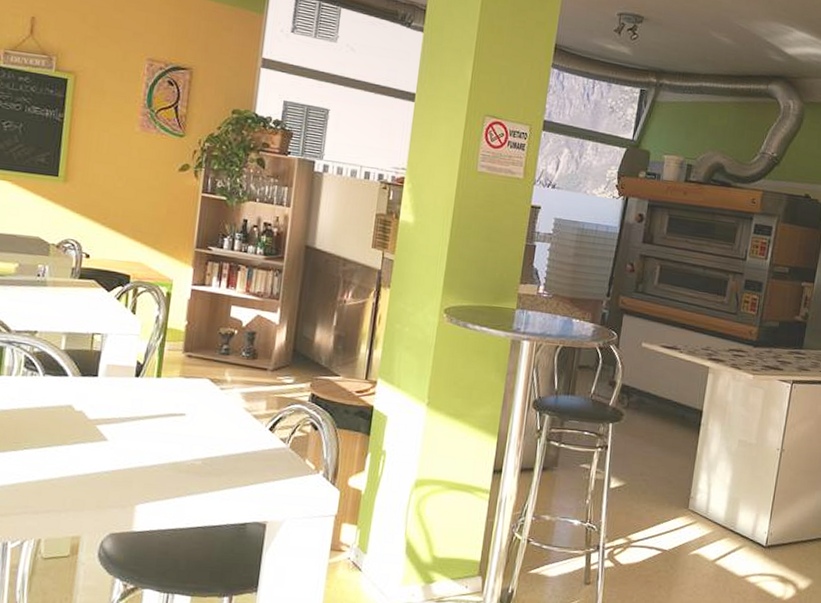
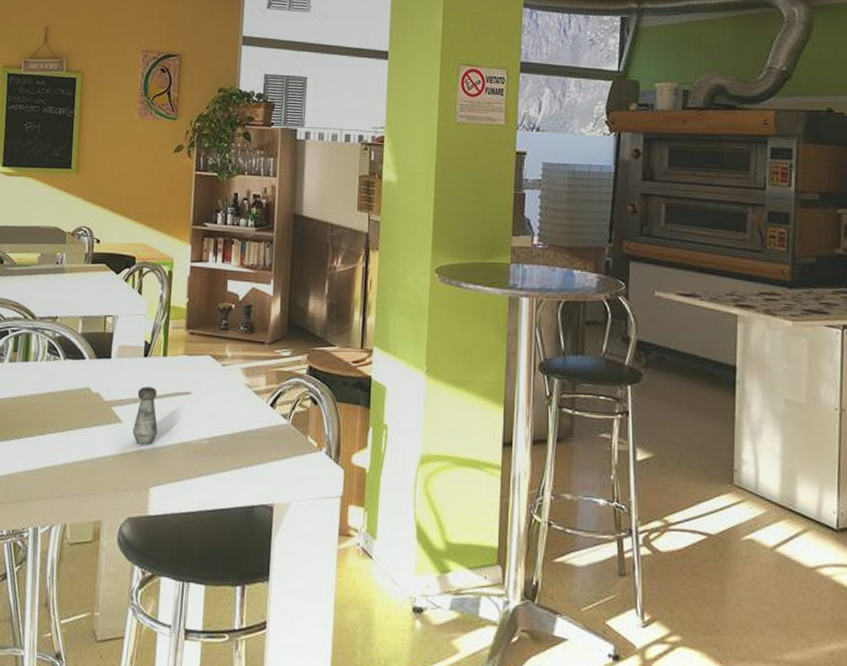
salt shaker: none [118,406,149,464] -> present [132,386,158,445]

